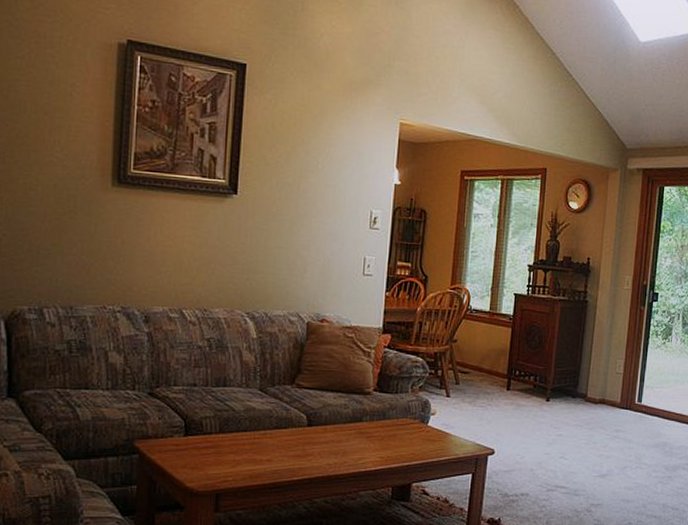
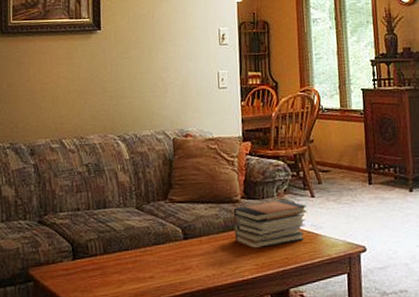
book stack: none [362,396,440,442] -> present [233,200,307,249]

